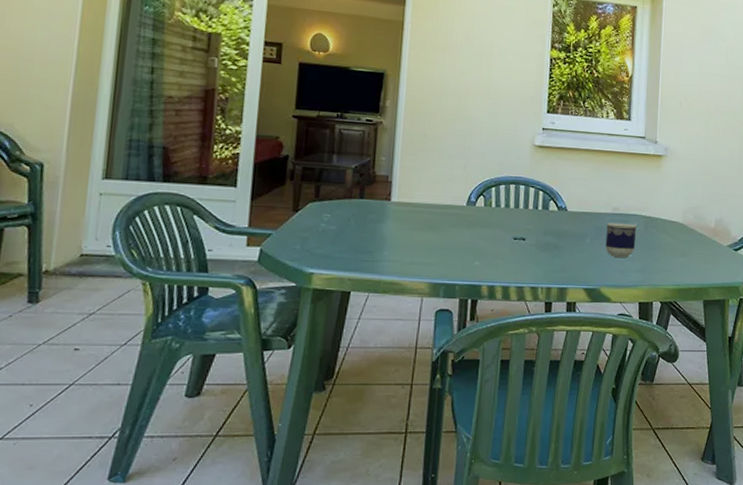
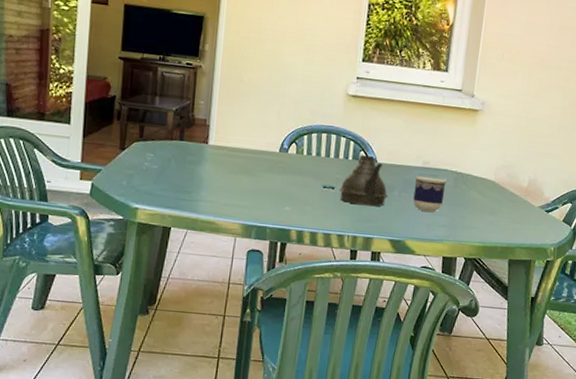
teapot: none [530,203,581,256] -> present [339,154,388,207]

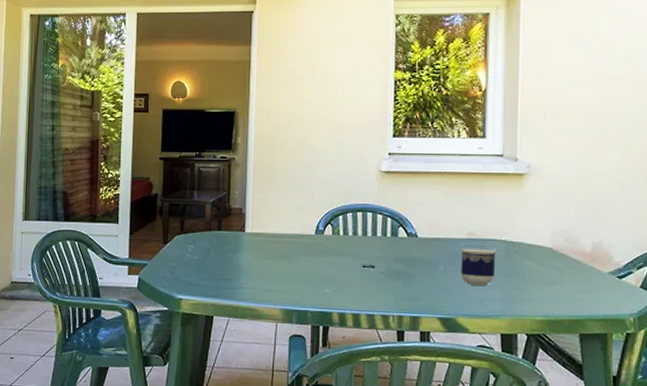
teapot: present [339,154,388,207] -> none [380,230,433,284]

